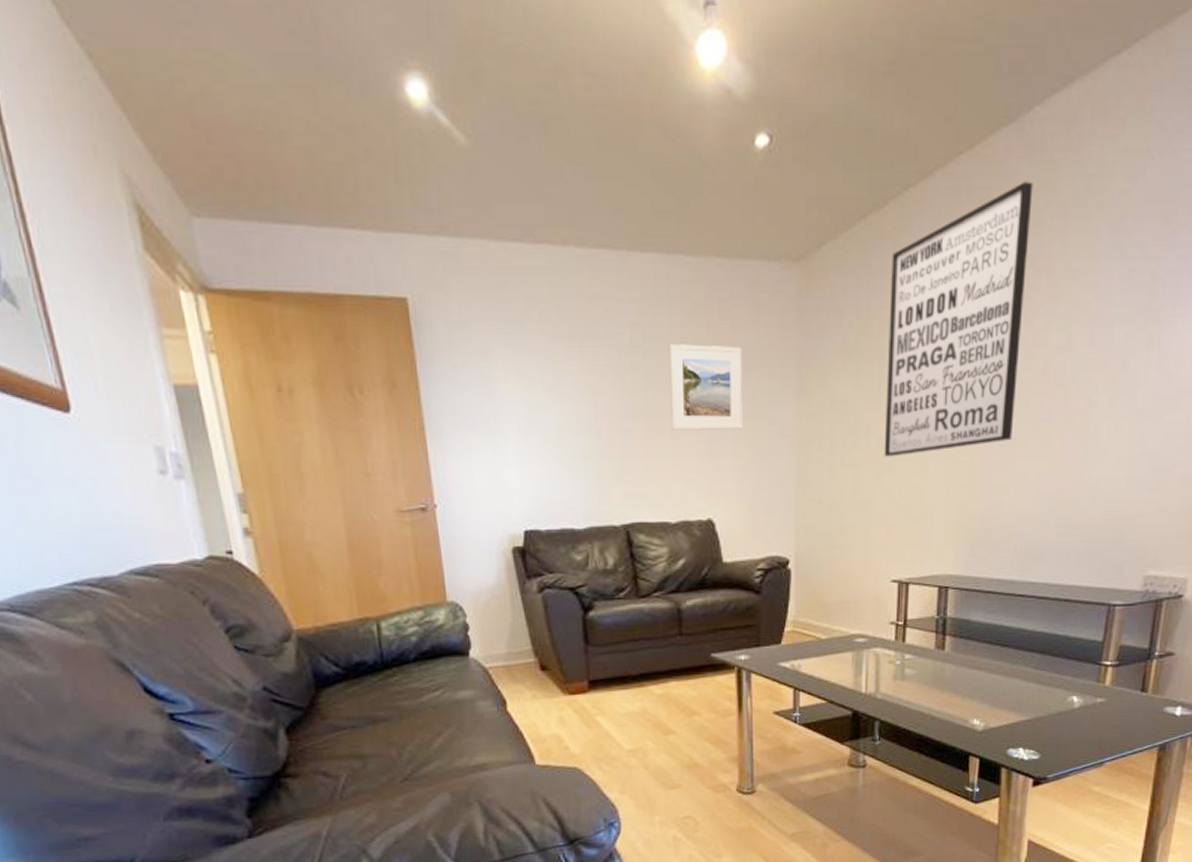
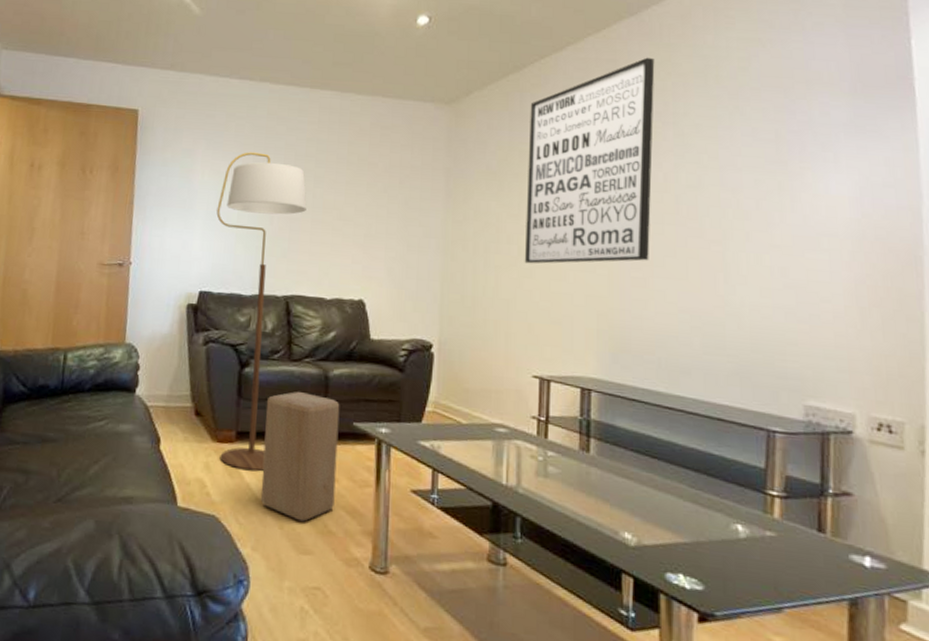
floor lamp: none [530,346,638,719] -> present [216,152,307,471]
wooden block: none [617,630,698,759] -> present [261,392,340,522]
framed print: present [670,344,743,430] -> none [334,157,398,228]

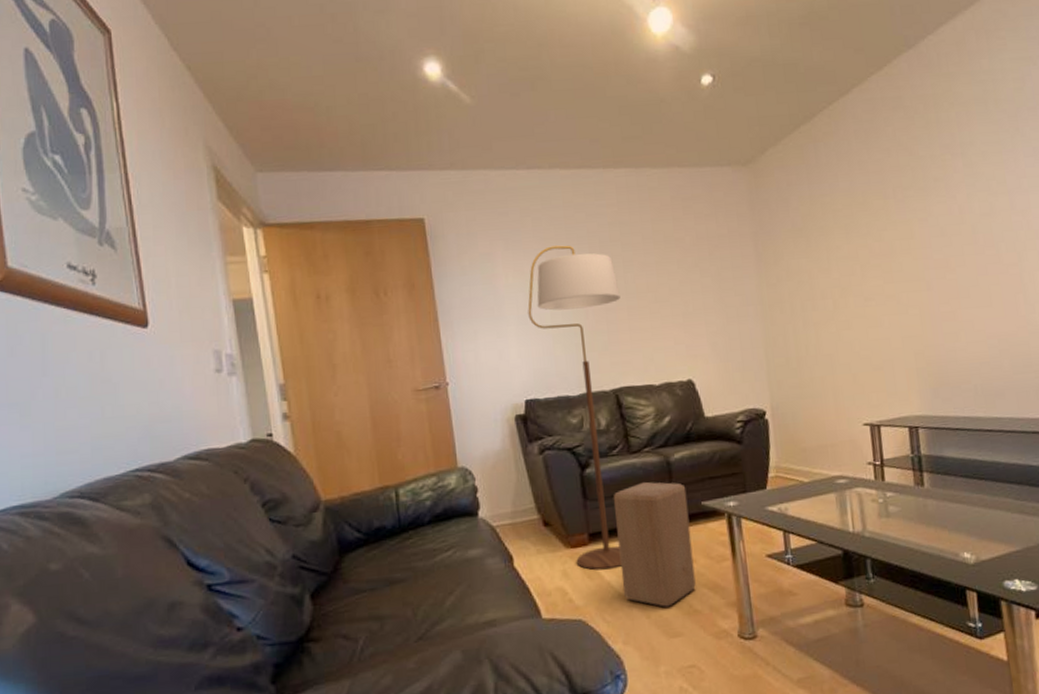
wall art: present [524,57,655,264] -> none [825,89,955,316]

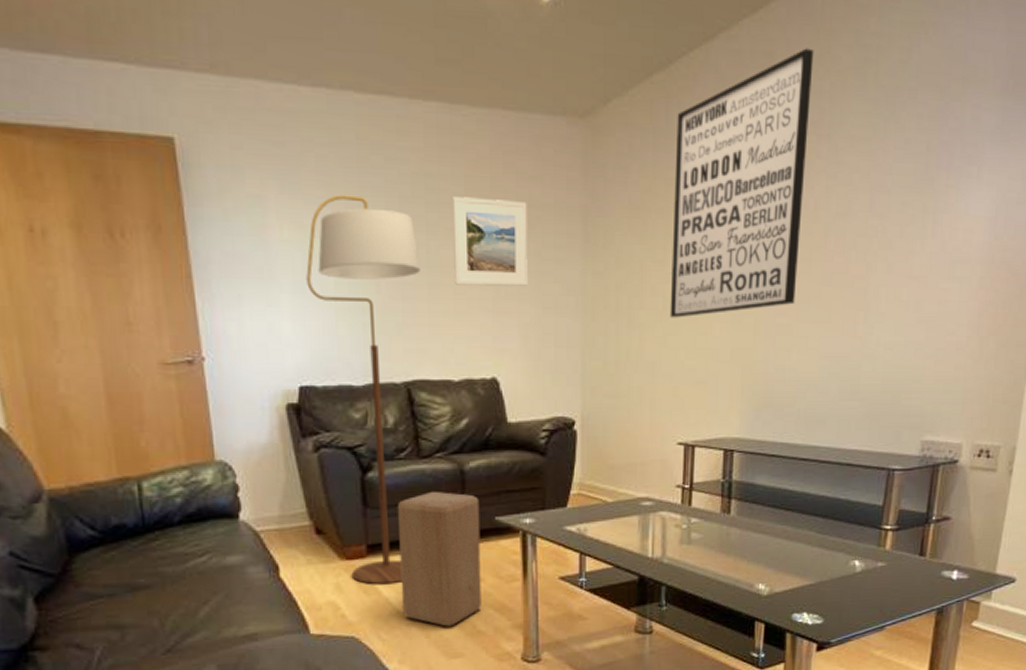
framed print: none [643,235,712,306] -> present [453,197,528,286]
wall art: none [825,89,955,316] -> present [670,48,814,318]

